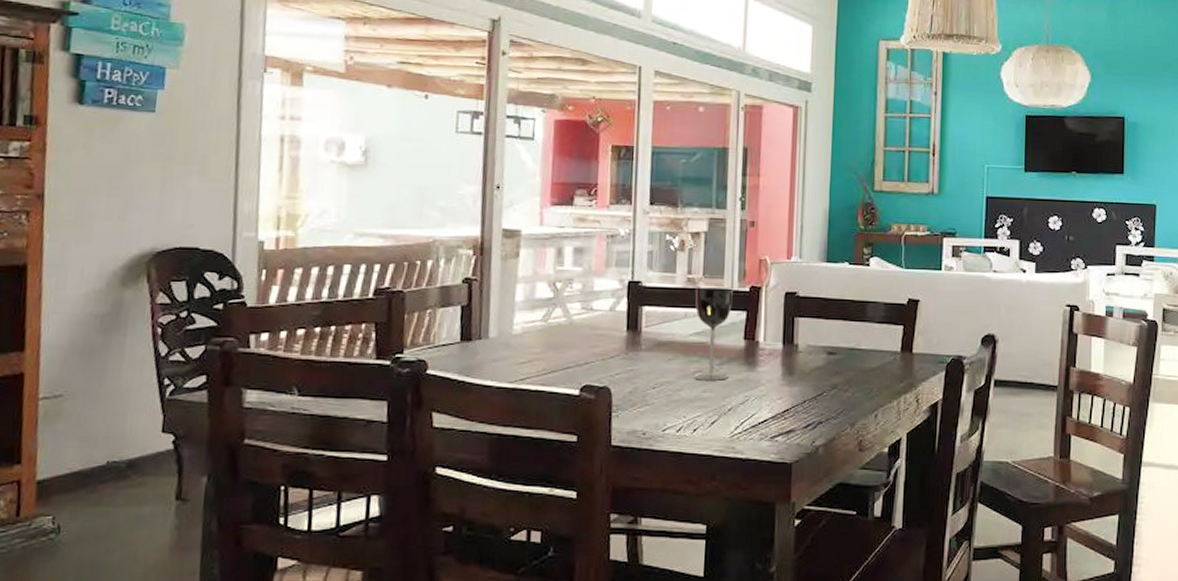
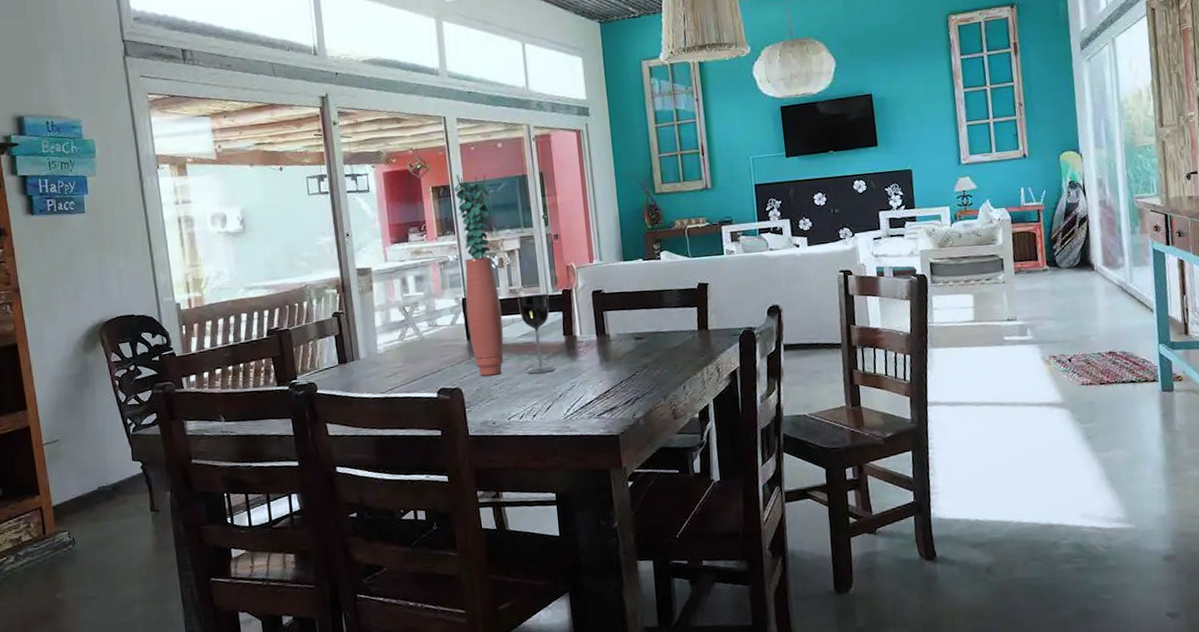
vase: none [630,136,682,377] -> present [454,174,504,377]

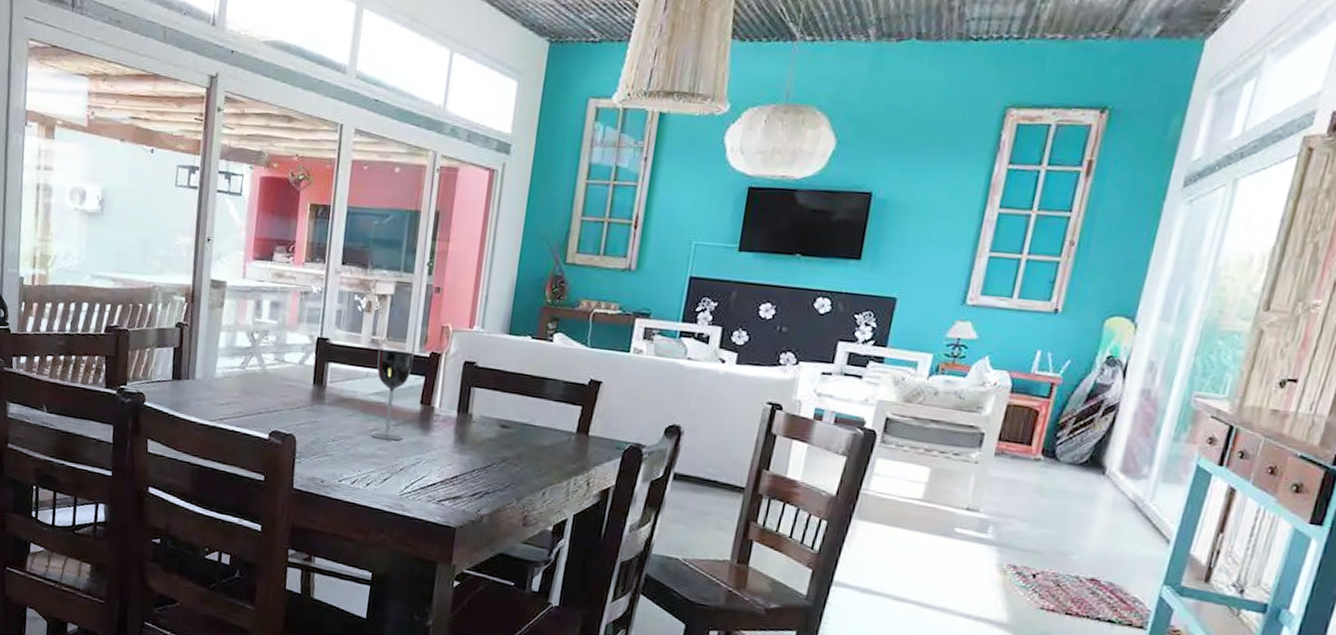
vase: present [454,174,504,377] -> none [316,195,375,431]

